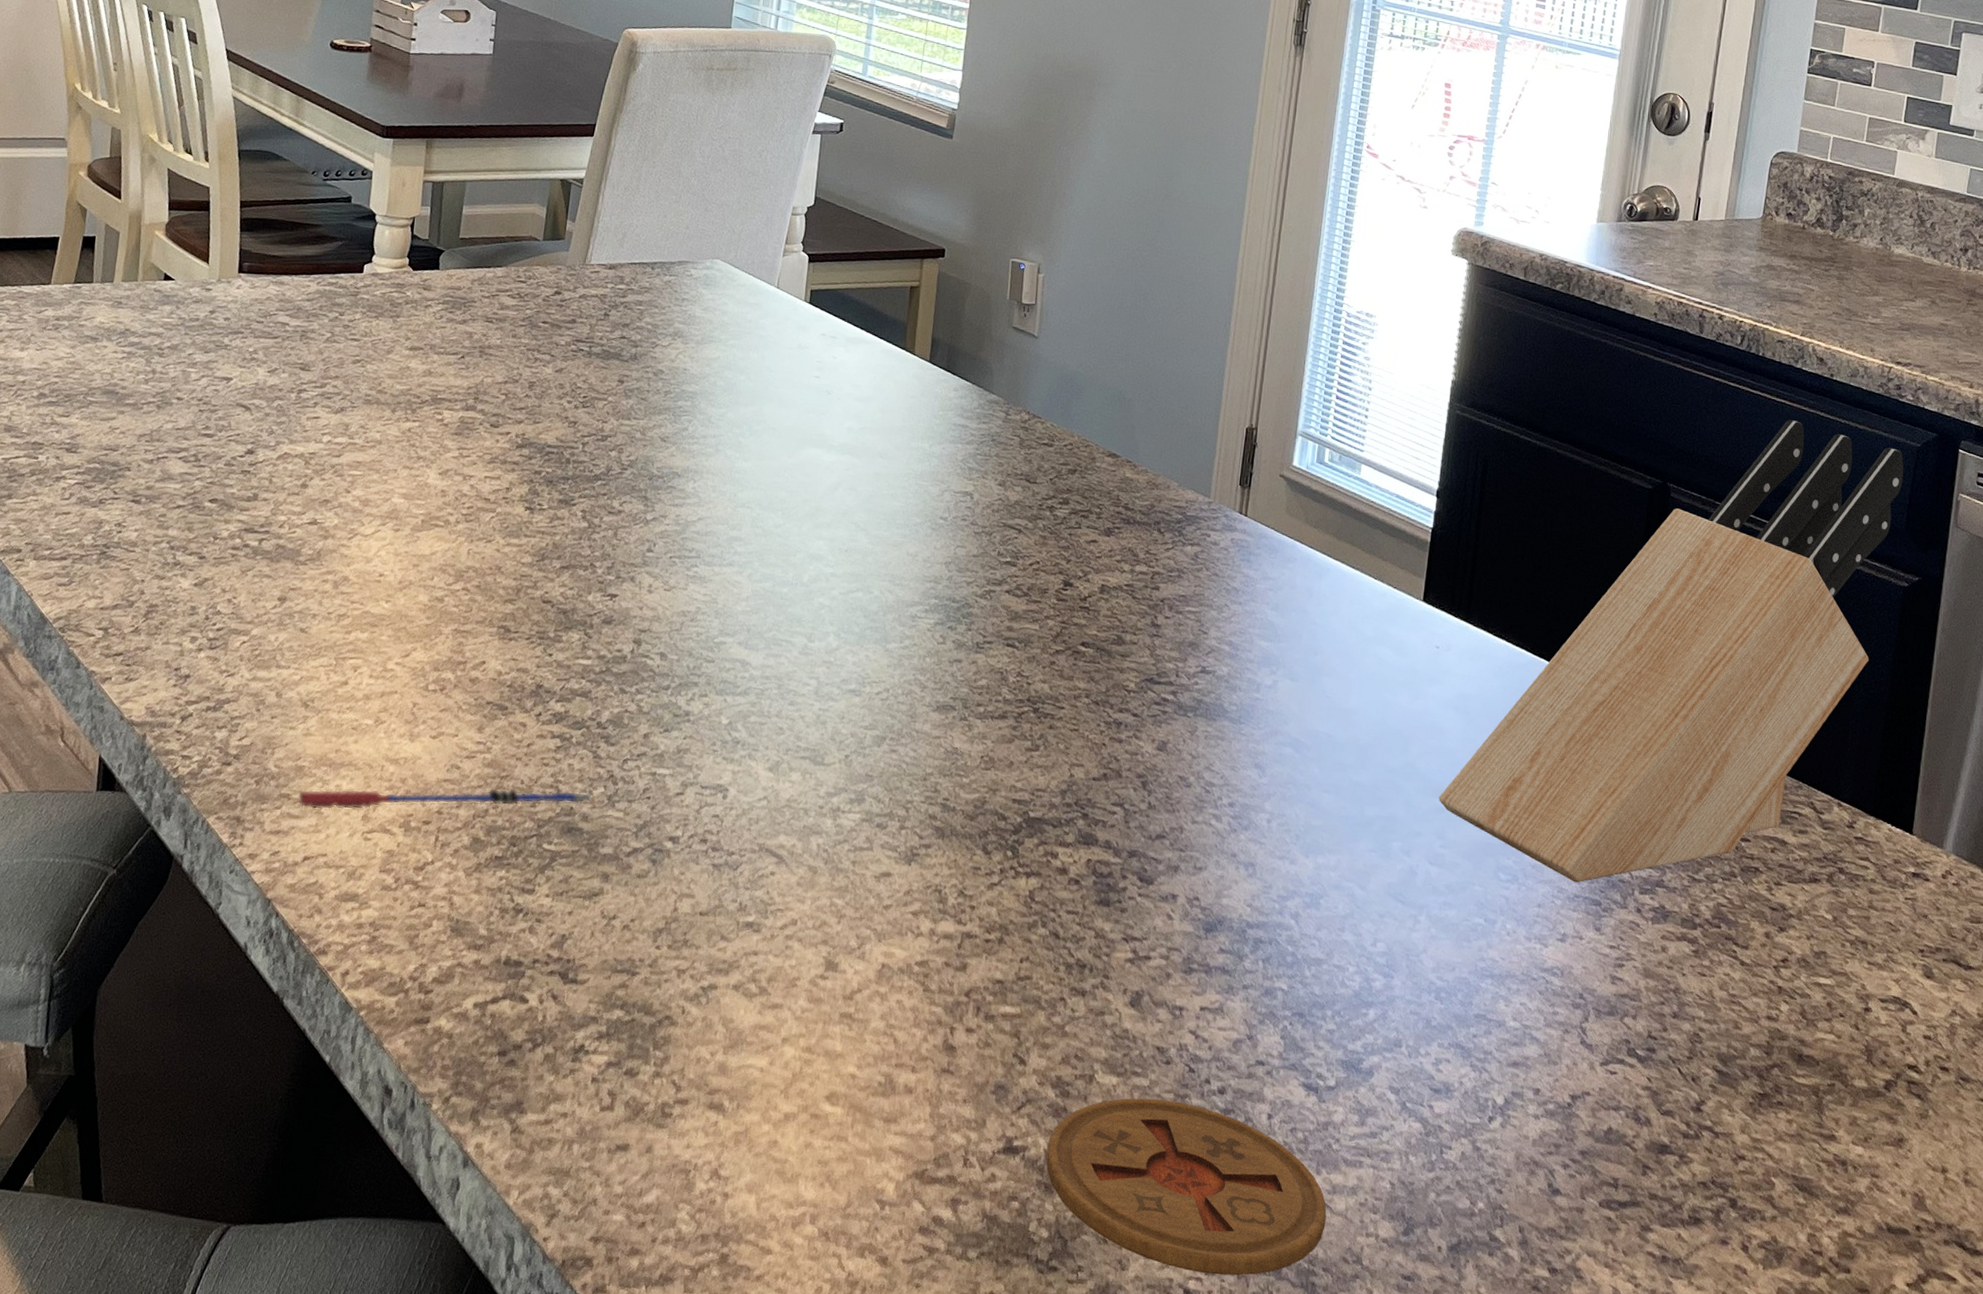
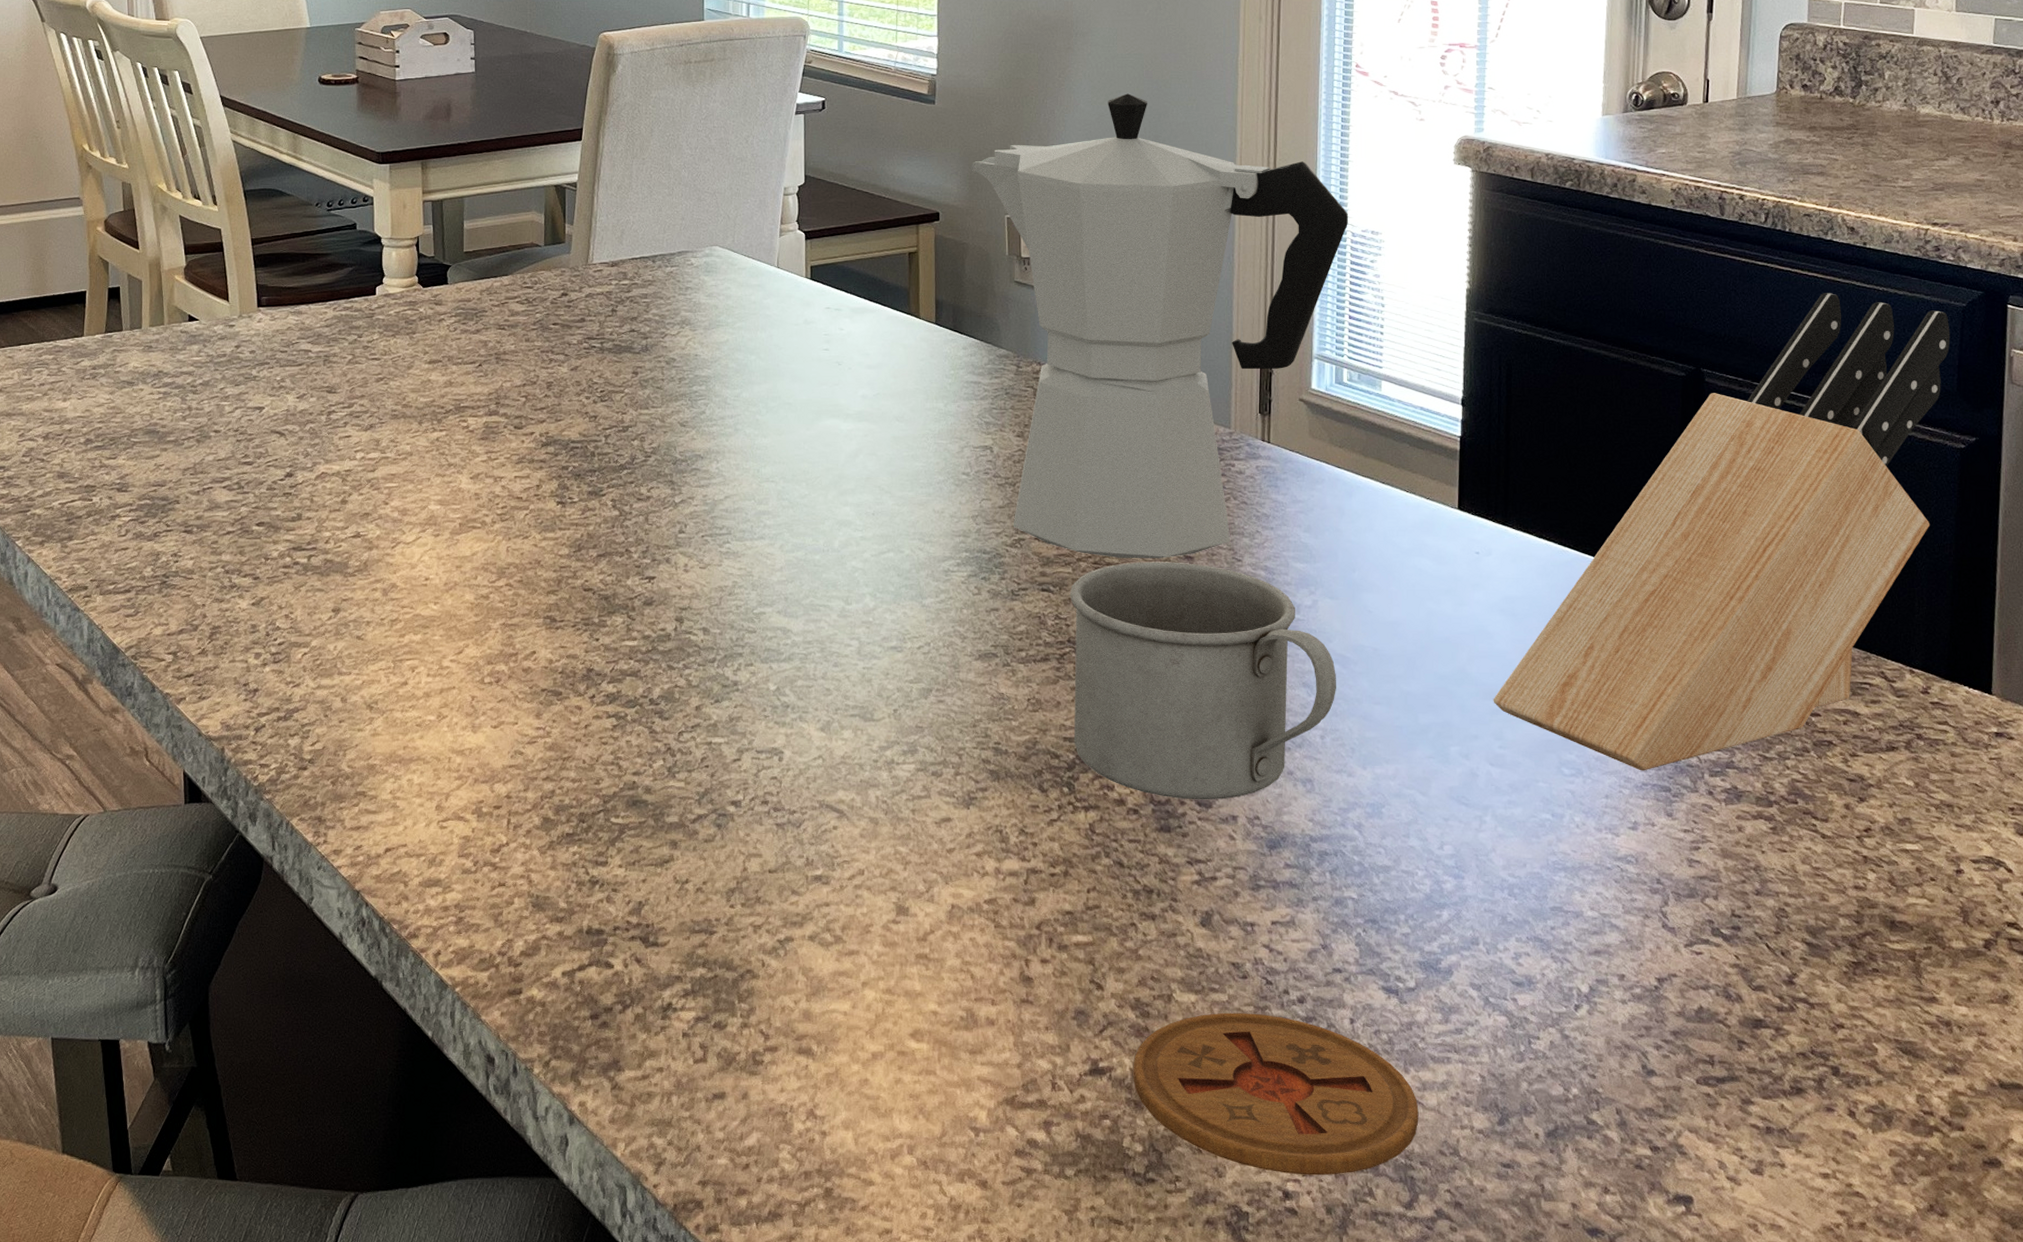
pen: present [297,788,593,810] -> none [372,766,654,804]
moka pot: none [980,149,1345,624] -> present [970,93,1348,559]
mug: none [1023,625,1289,877] -> present [1069,561,1336,800]

